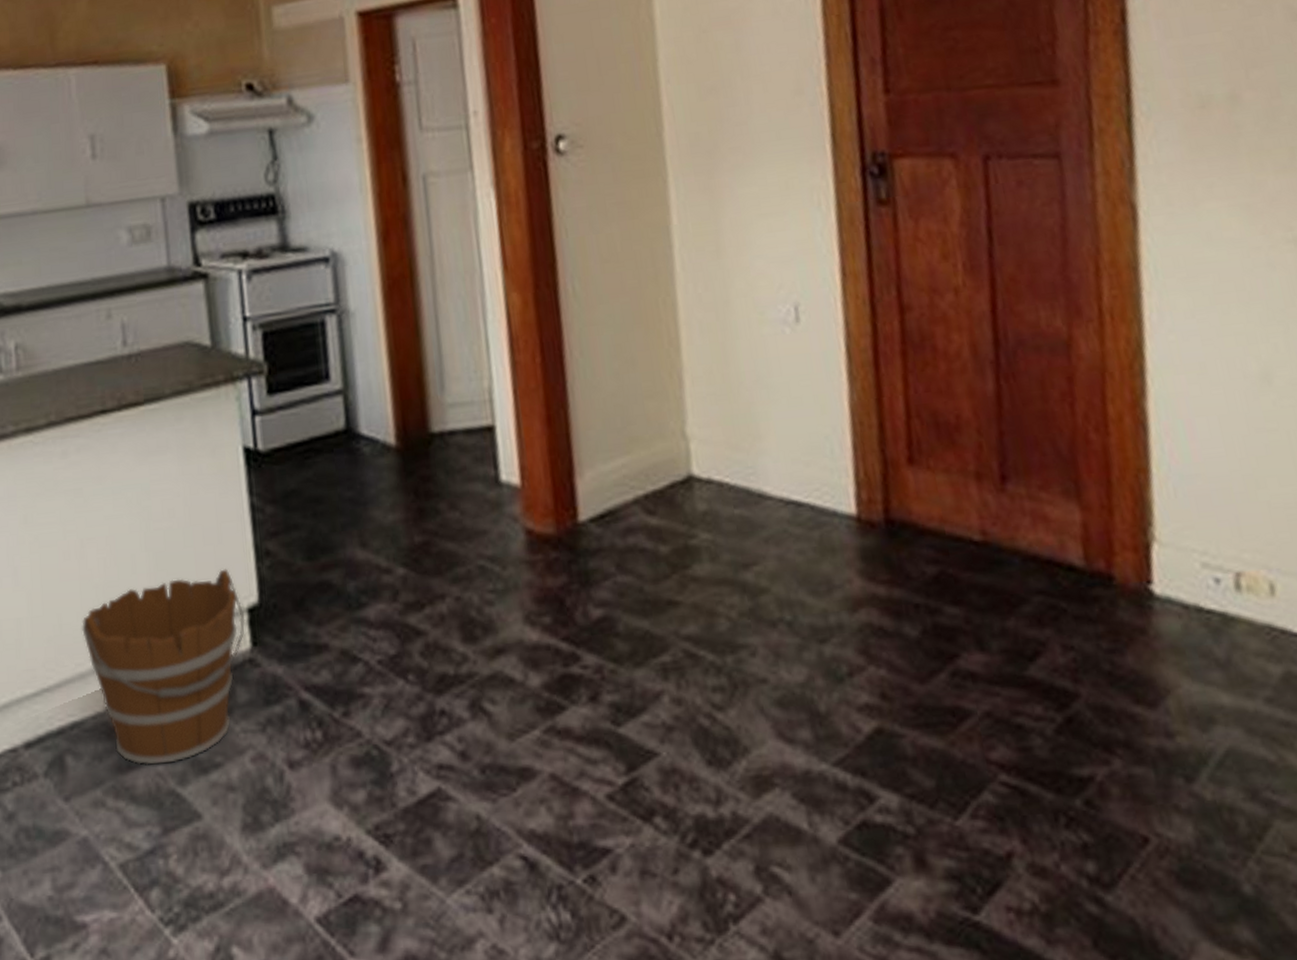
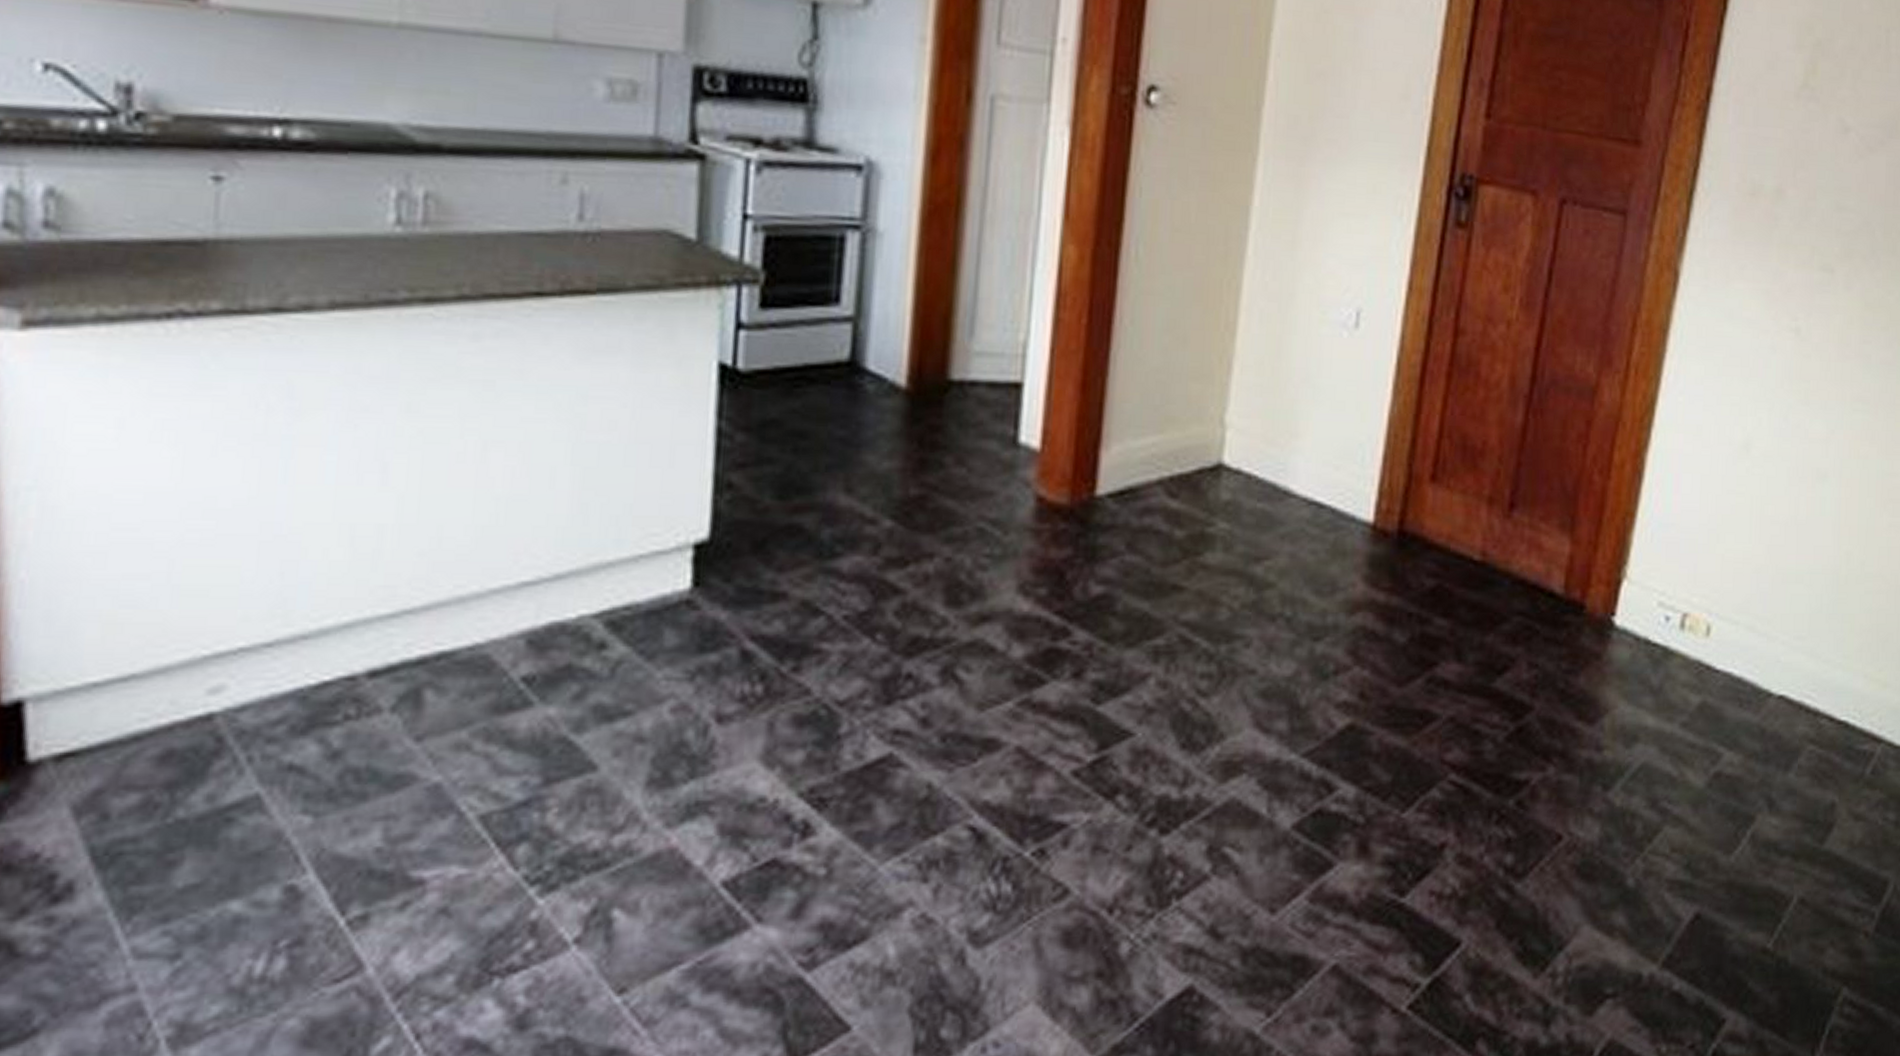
bucket: present [81,569,245,765] -> none [468,497,690,707]

